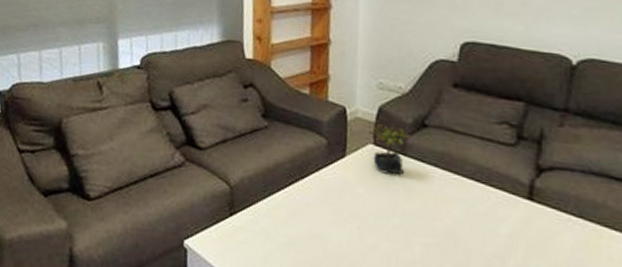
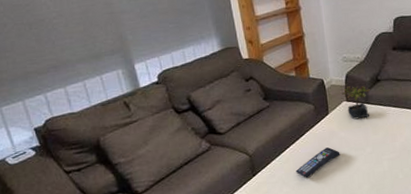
remote control: none [286,202,353,239] -> present [295,147,340,179]

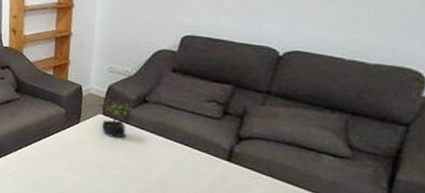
remote control: present [295,147,340,179] -> none [32,156,84,181]

